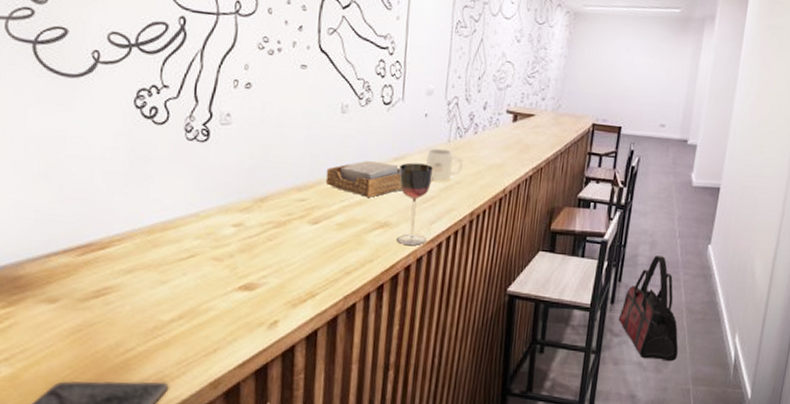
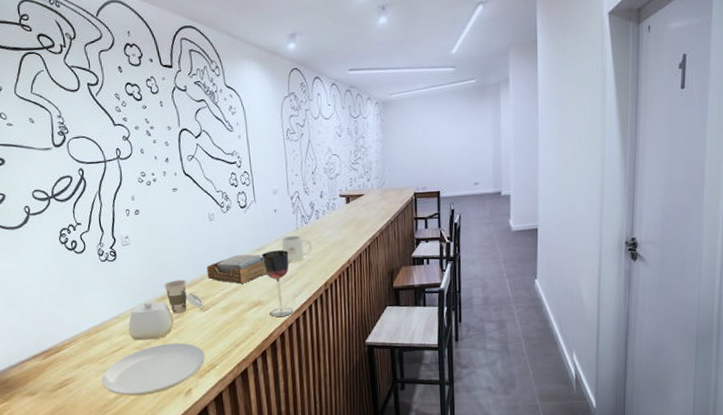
plate: none [157,258,305,321] -> present [102,342,206,396]
sugar bowl: none [207,200,272,251] -> present [128,301,174,341]
cup: none [265,179,315,223] -> present [163,279,204,314]
duffel bag: present [618,255,678,362] -> none [464,295,522,384]

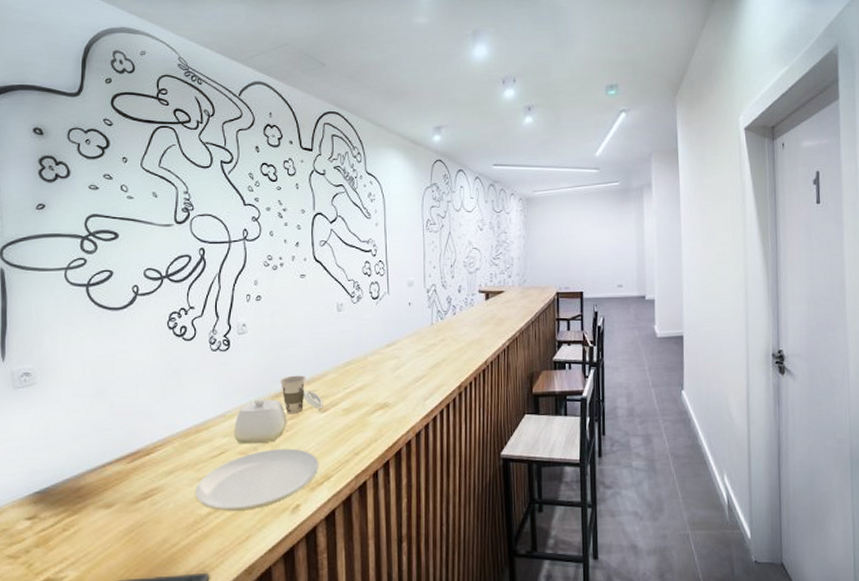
napkin holder: present [206,254,267,284] -> none [329,350,396,383]
wineglass: present [262,250,293,318] -> none [392,347,422,423]
mug: present [281,235,312,263] -> none [414,331,446,362]

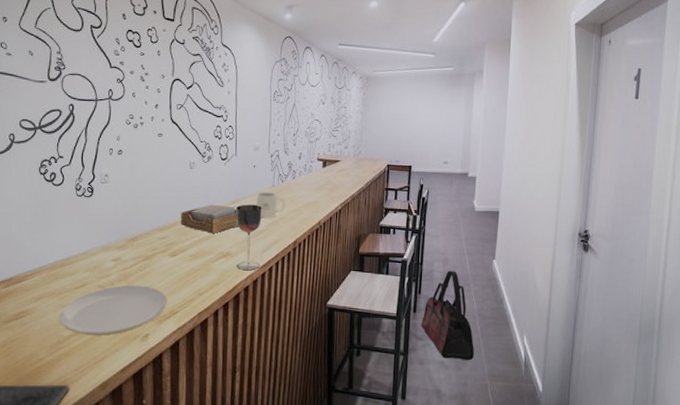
sugar bowl: present [234,398,287,444] -> none [94,240,141,280]
cup: present [279,375,323,414] -> none [135,222,173,256]
napkin holder: none [329,350,396,383] -> present [180,205,239,233]
wineglass: none [392,347,422,423] -> present [236,204,262,271]
mug: none [414,331,446,362] -> present [256,192,285,219]
duffel bag: none [608,406,670,509] -> present [420,271,474,361]

